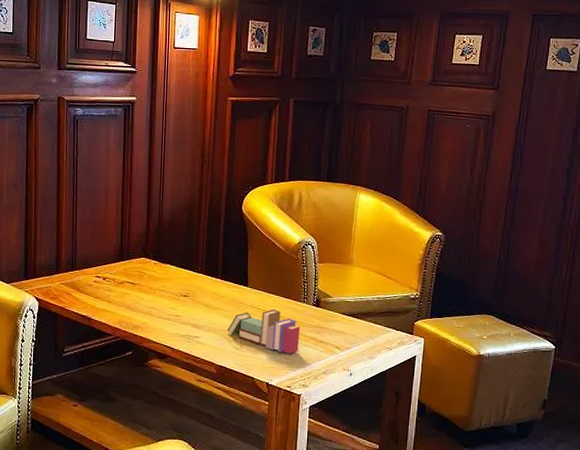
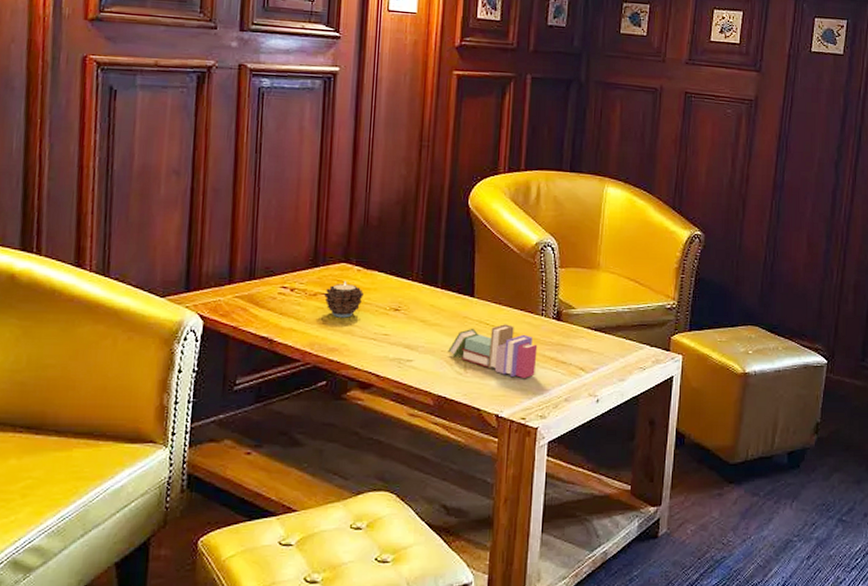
candle: none [129,272,159,302] -> present [324,281,364,318]

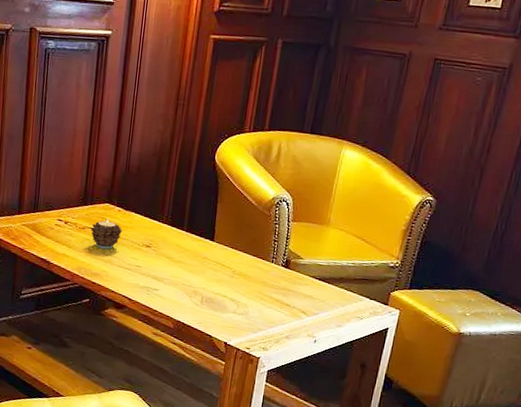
book: present [448,324,538,379] -> none [188,267,266,316]

